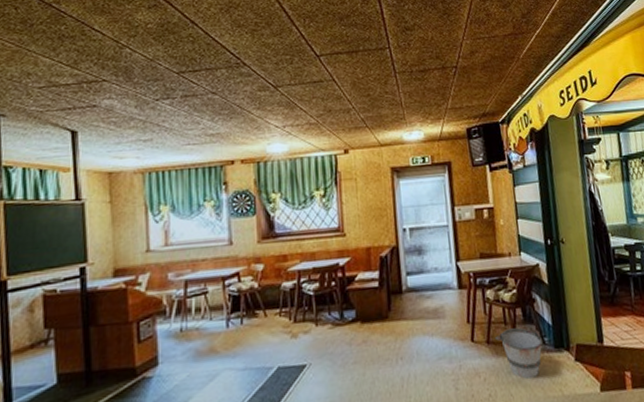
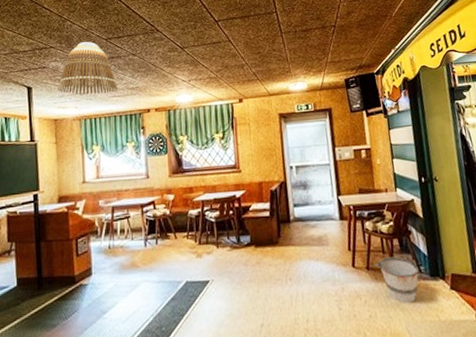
lamp shade: none [113,75,193,142] -> present [58,42,118,95]

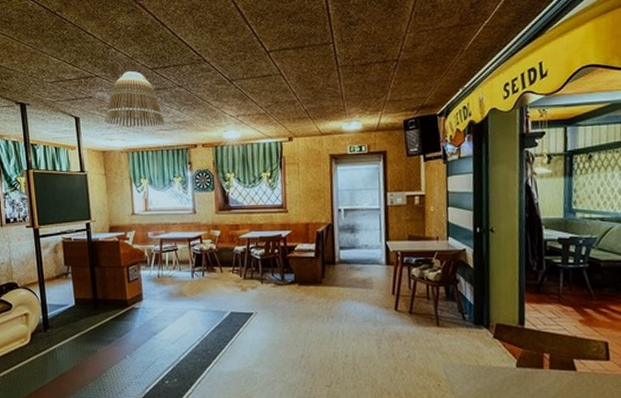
bucket: present [373,256,419,303] -> none [417,303,463,347]

